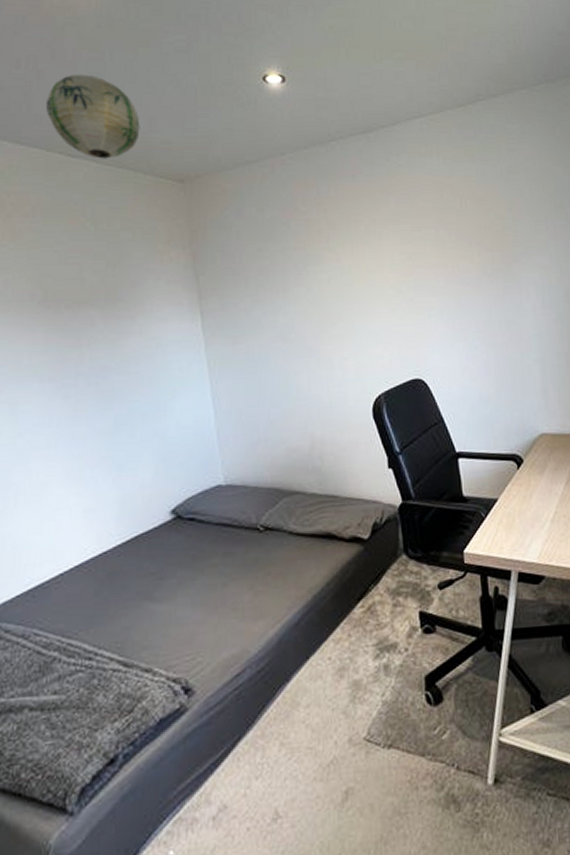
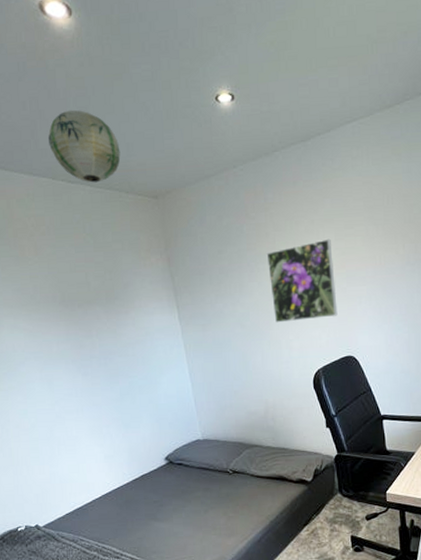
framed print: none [318,241,403,337] -> present [266,238,338,323]

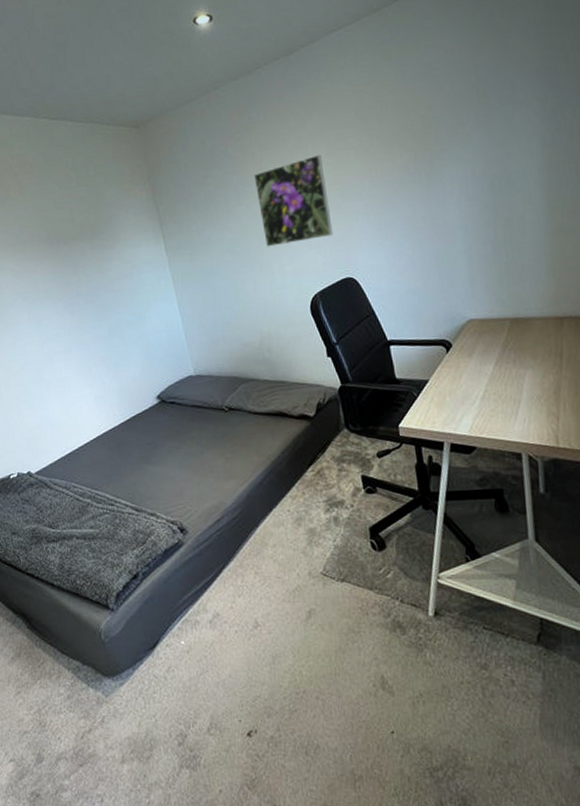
paper lantern: present [48,109,121,183] -> none [29,47,101,118]

